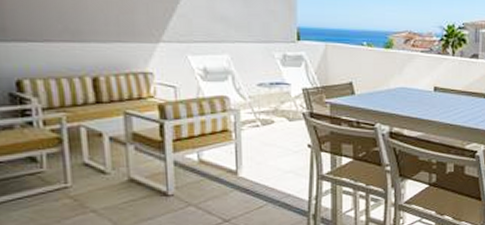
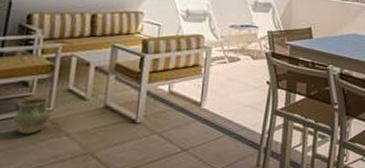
ceramic jug: none [27,175,70,213] -> present [11,99,50,134]

